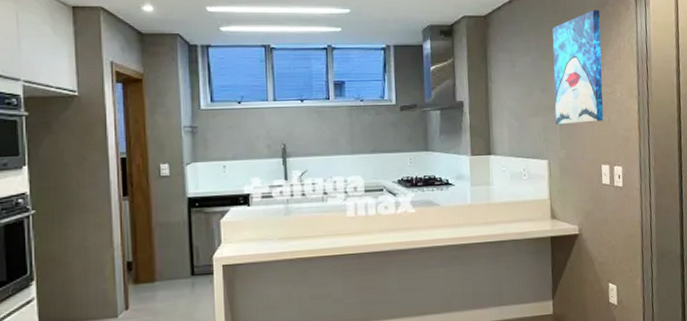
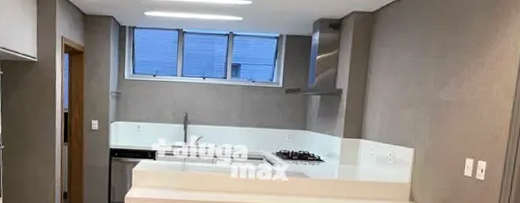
wall art: present [552,10,604,125] -> none [427,10,489,118]

